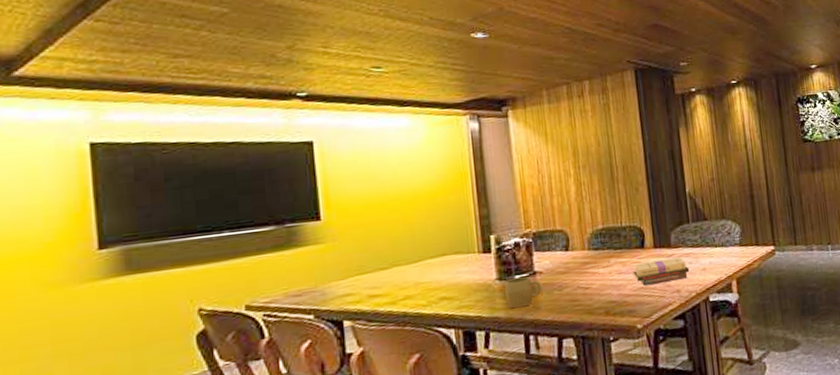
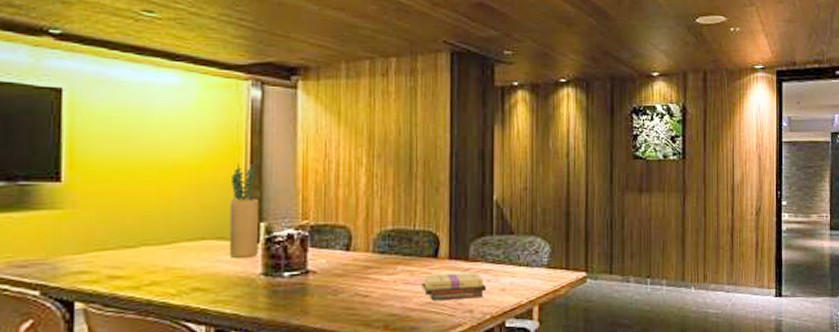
vase: none [462,182,491,268] -> present [229,160,258,258]
mug: present [504,276,541,309] -> none [269,274,313,310]

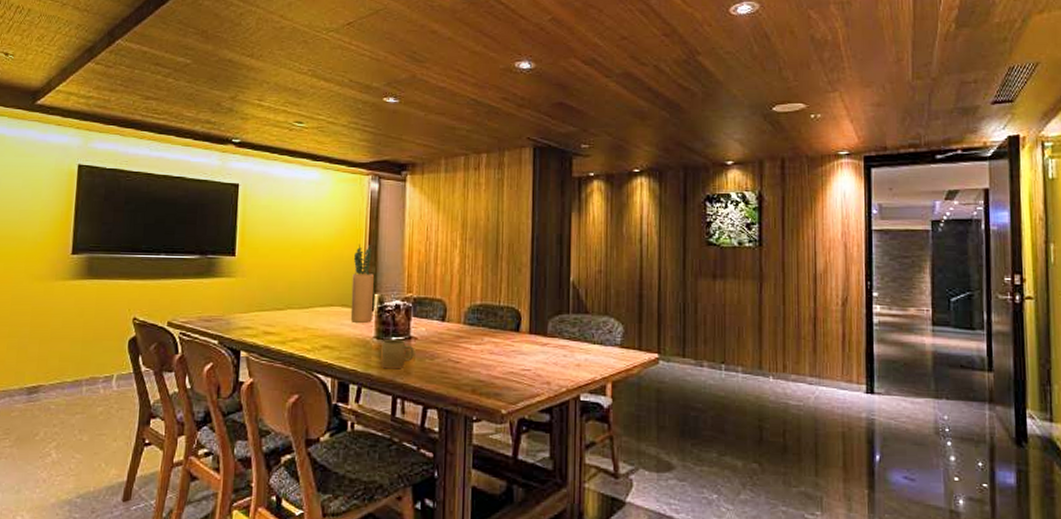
mug: none [269,274,313,310] -> present [380,339,414,369]
books: present [421,273,487,300] -> none [504,346,563,372]

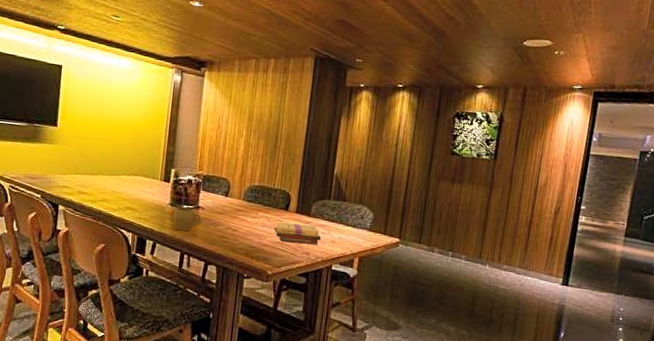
vase: present [350,241,374,323] -> none [150,125,173,192]
books: none [504,346,563,372] -> present [274,221,321,245]

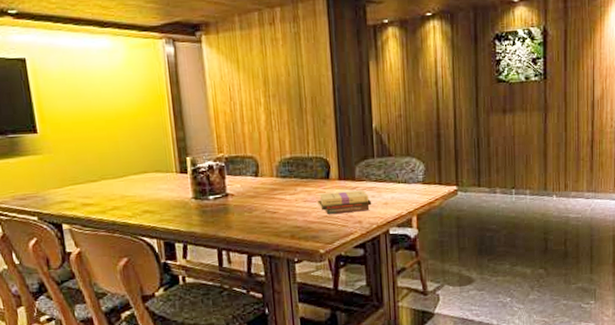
mug: present [173,206,201,231] -> none [200,197,233,226]

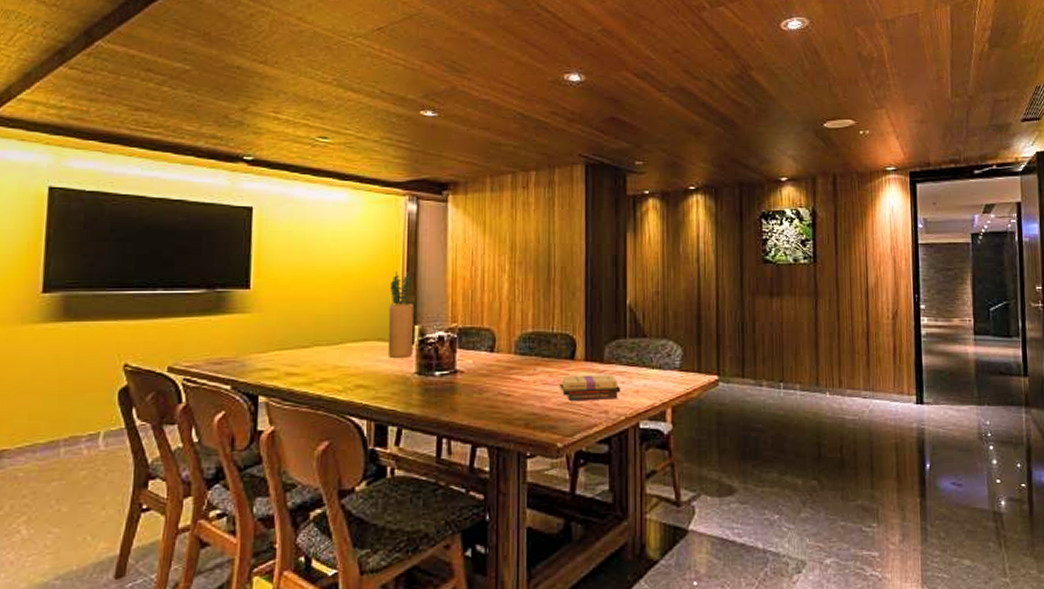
vase: none [160,106,187,186] -> present [387,268,413,358]

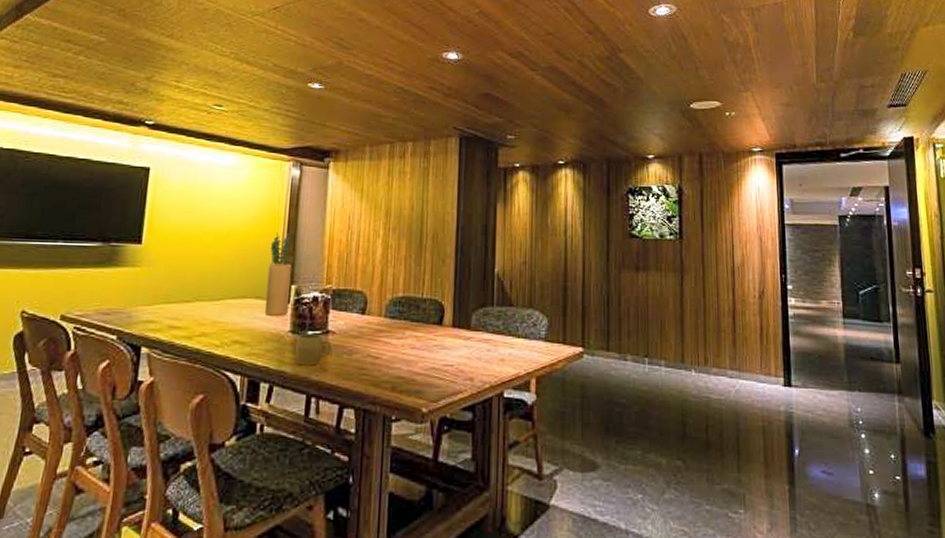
mug: none [422,373,460,407] -> present [295,333,332,366]
books: present [559,374,621,400] -> none [426,340,487,367]

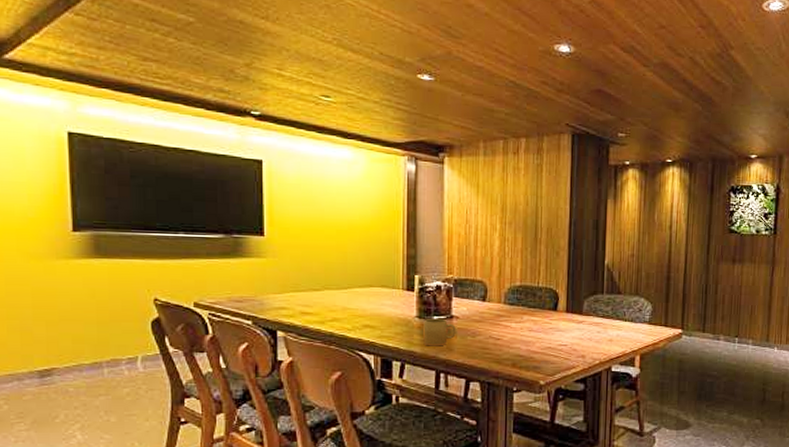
vase: present [264,230,292,316] -> none [391,223,413,303]

